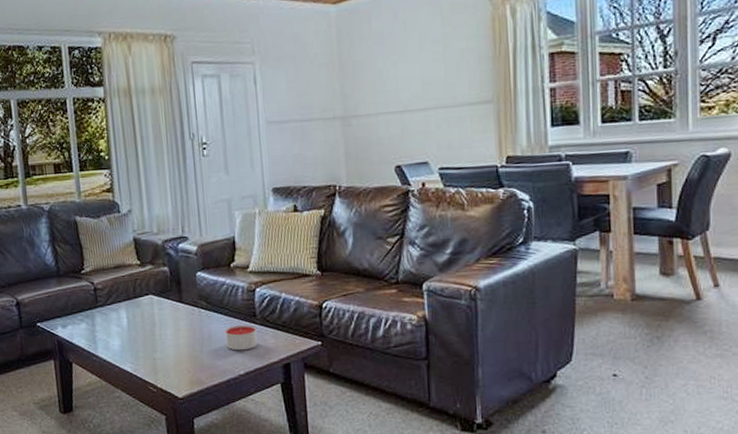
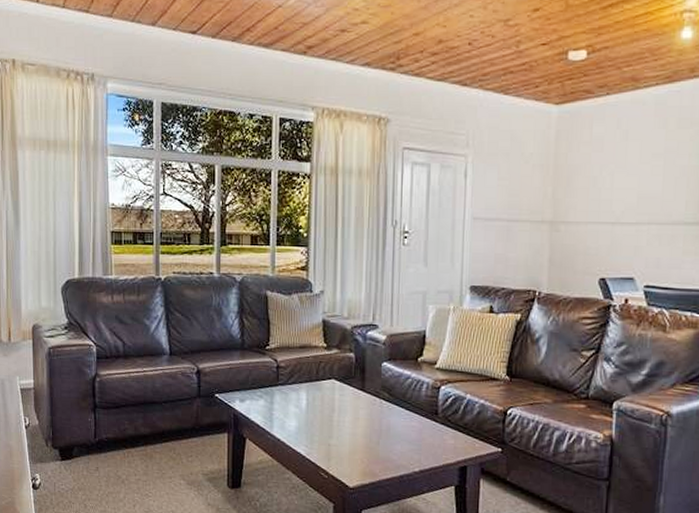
candle: present [224,325,258,351] -> none [403,421,437,448]

